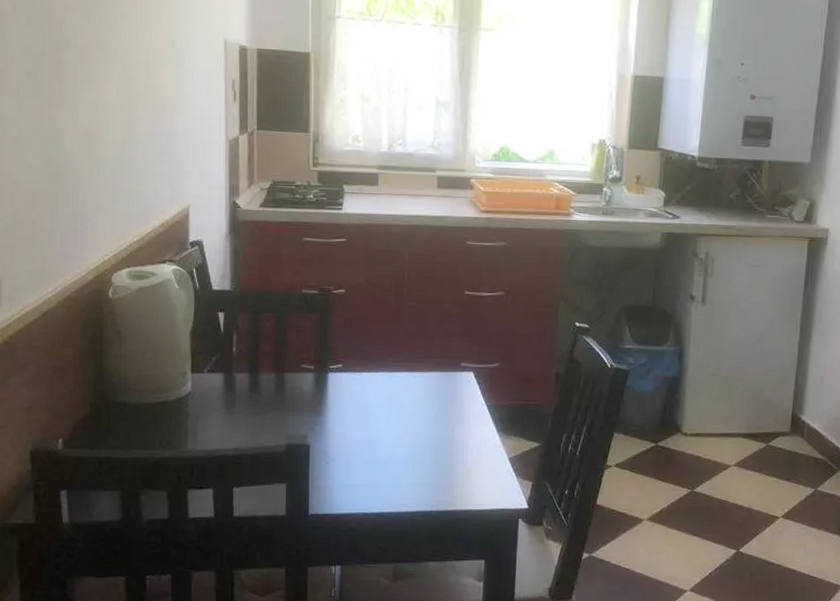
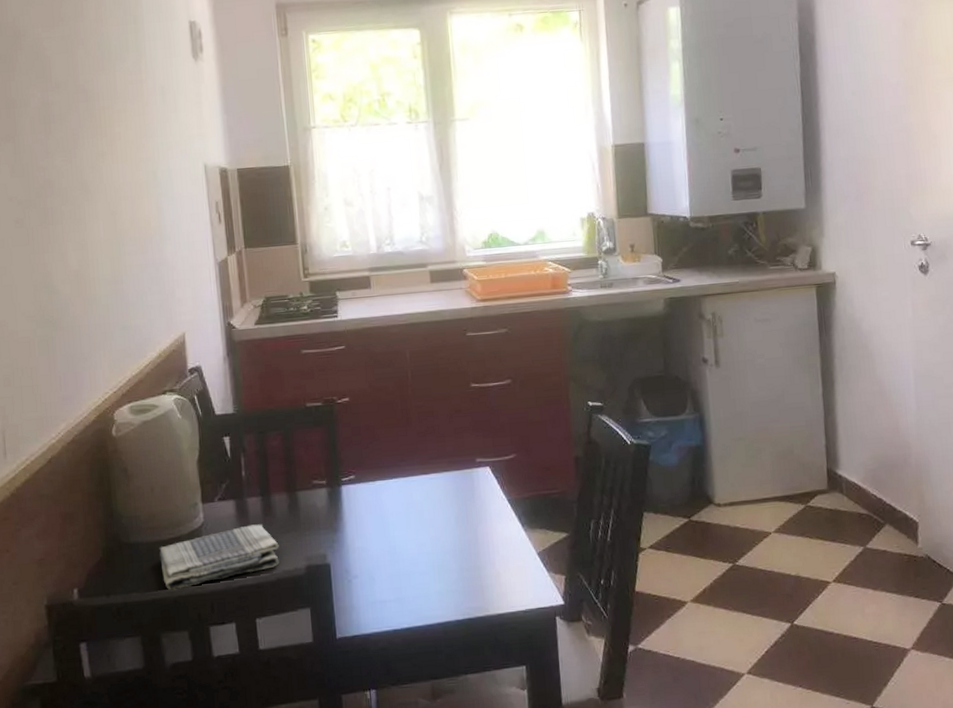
dish towel: none [145,399,262,452] -> present [159,524,279,591]

